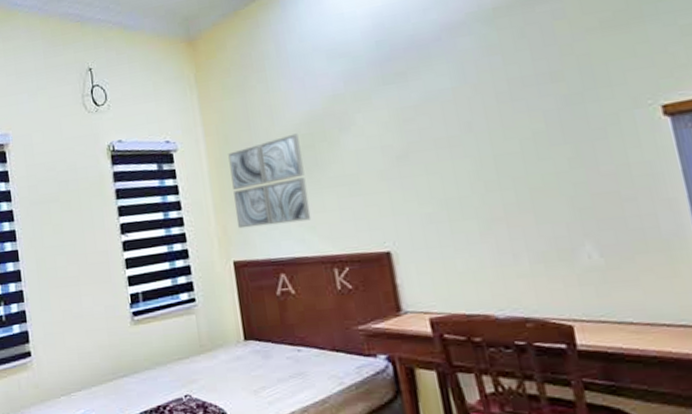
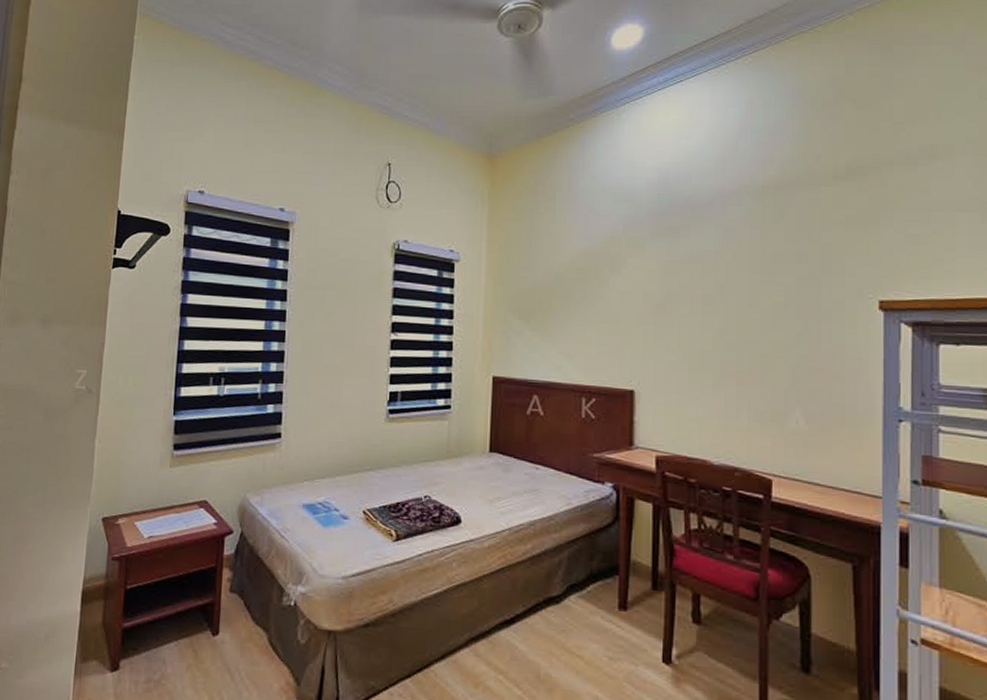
wall art: present [228,133,311,229] -> none [502,266,573,350]

